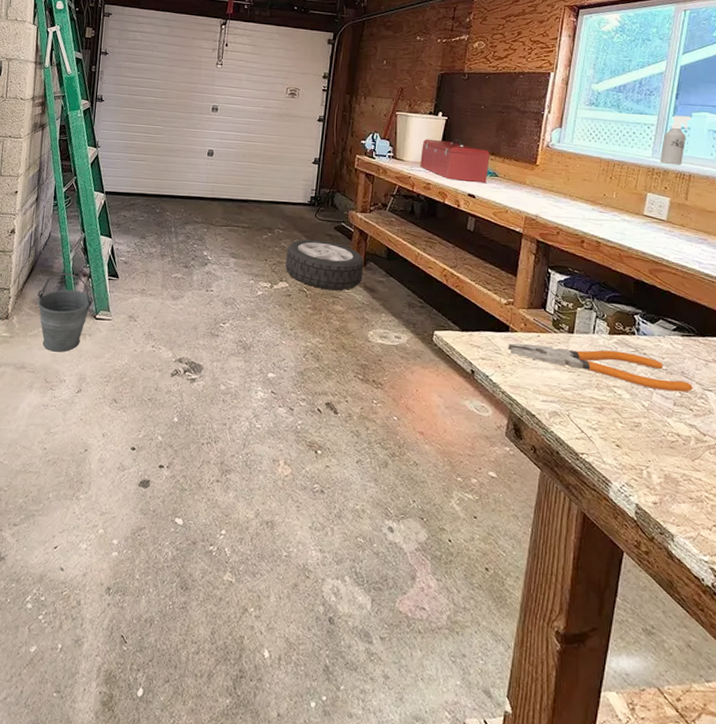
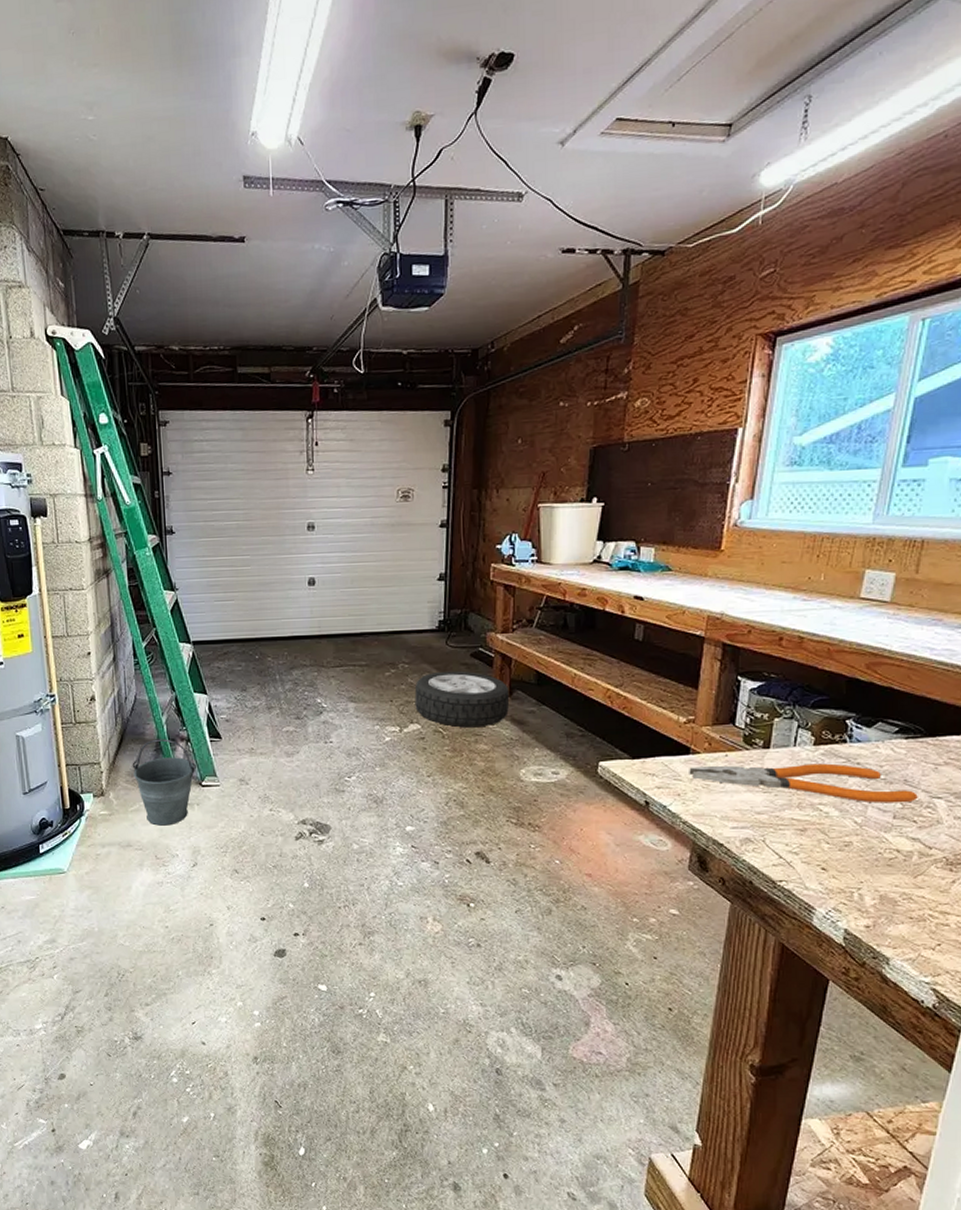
toolbox: present [420,139,490,184] -> none [572,529,660,582]
spray bottle: present [660,115,692,166] -> none [884,464,928,531]

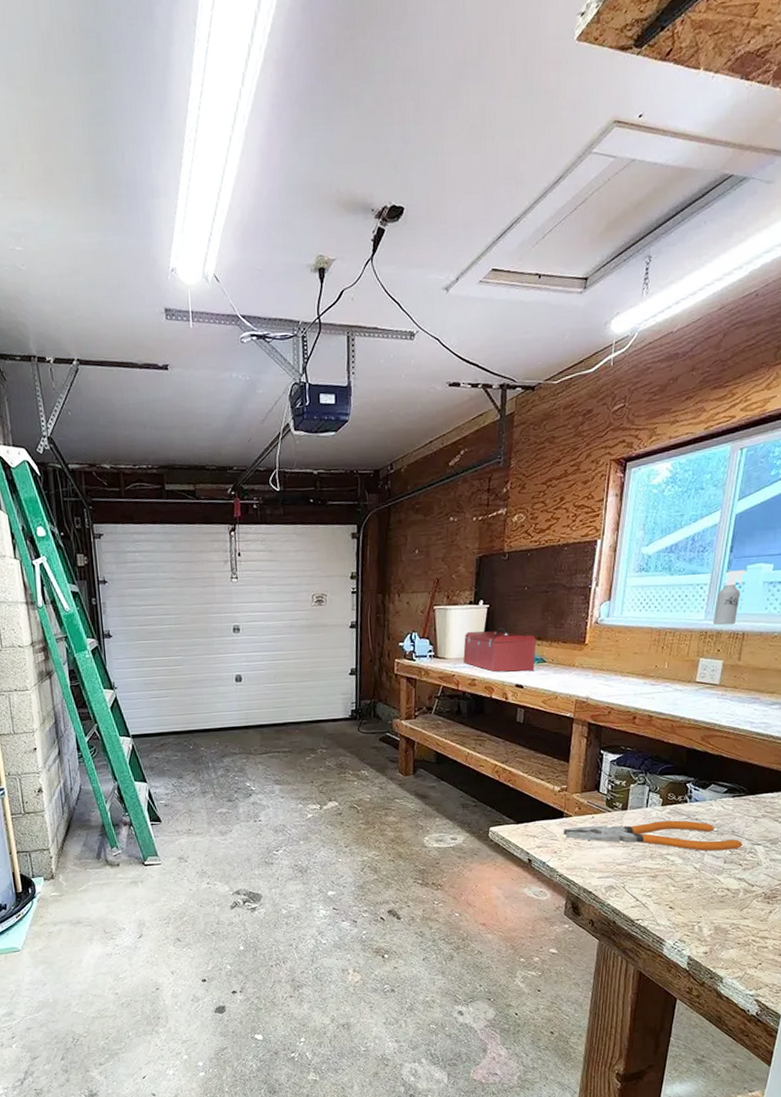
bucket: present [132,739,197,826] -> none [79,824,140,903]
car tire: present [414,670,510,728] -> none [332,753,414,803]
toolbox: none [572,529,660,582] -> present [463,628,536,673]
spray bottle: none [884,464,928,531] -> present [714,570,747,626]

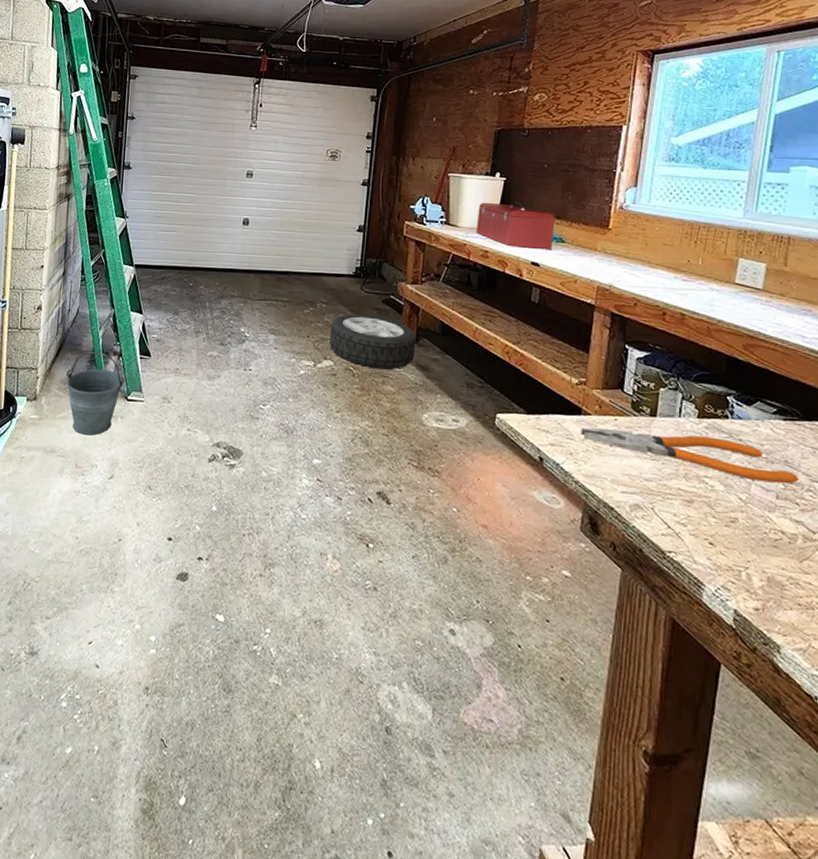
bucket: none [79,824,140,903] -> present [66,351,126,436]
car tire: none [332,753,414,803] -> present [329,313,416,370]
spray bottle: present [714,570,747,626] -> none [753,170,790,227]

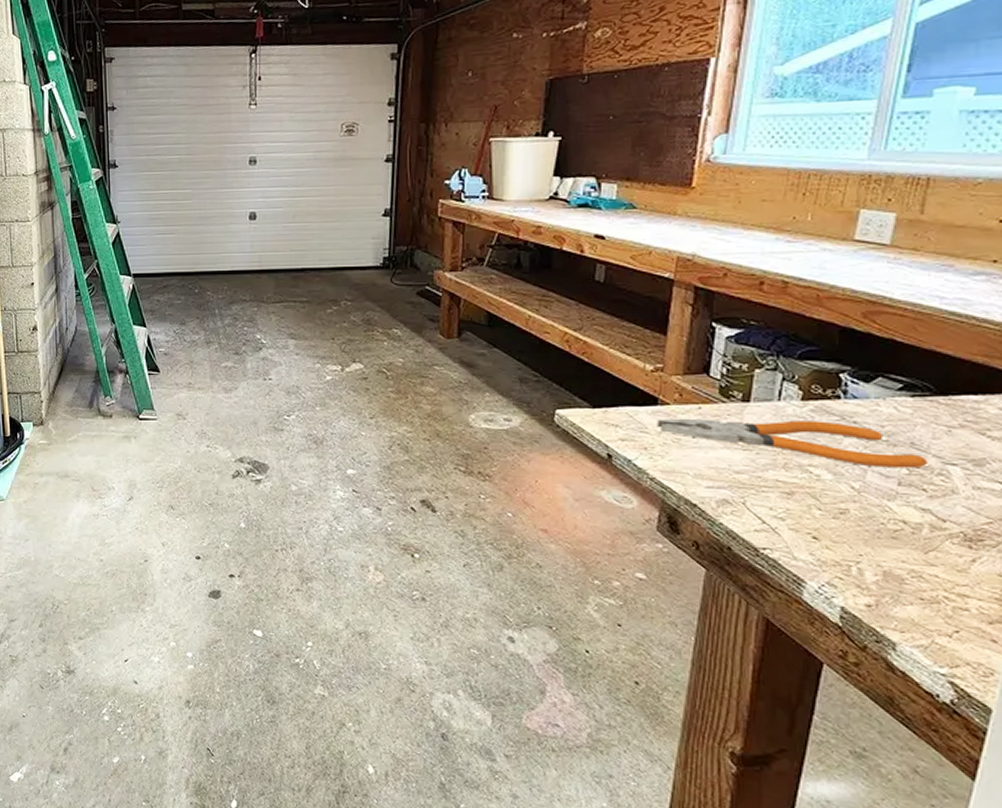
bucket: present [66,351,126,436] -> none [71,370,135,458]
car tire: present [329,313,416,370] -> none [357,309,458,369]
toolbox: present [476,202,555,250] -> none [526,165,624,220]

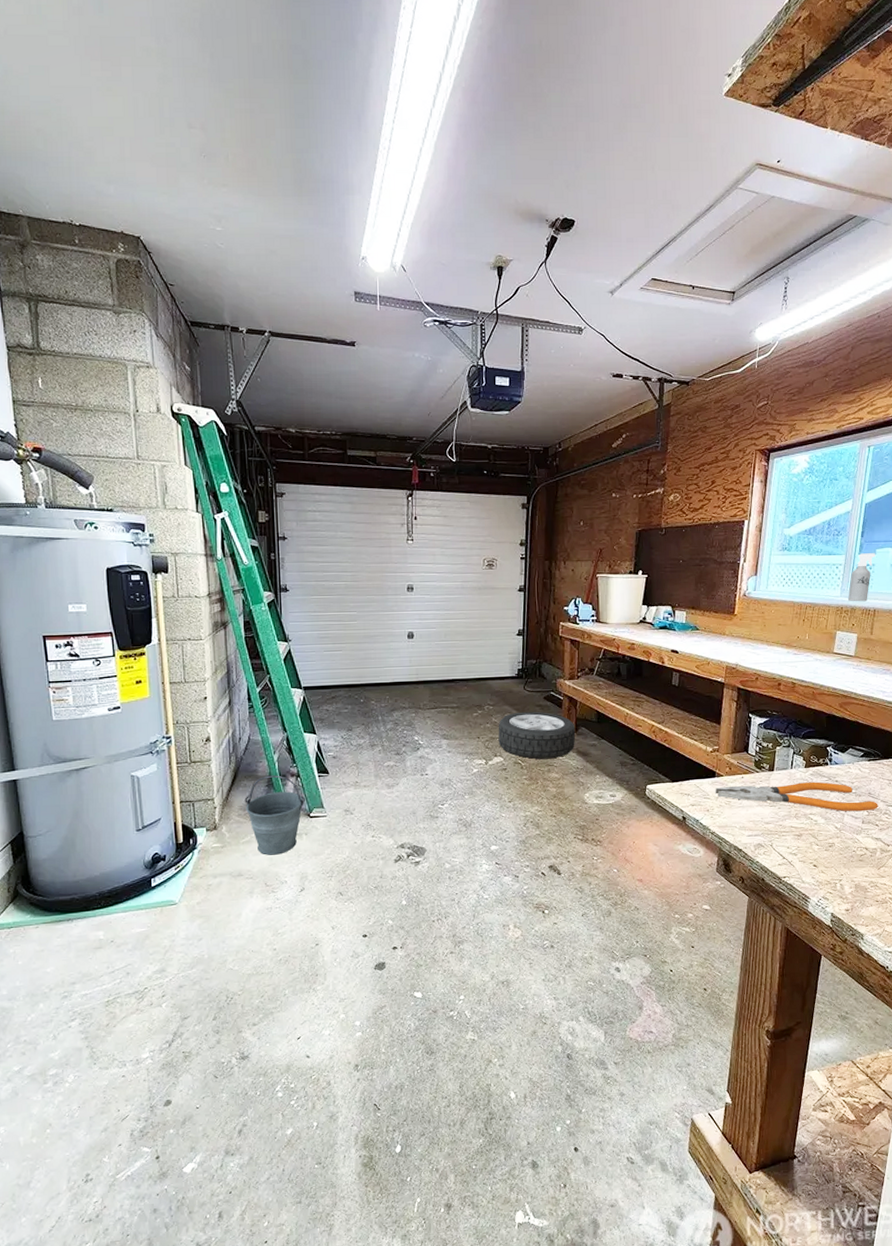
bucket: none [71,370,135,458] -> present [244,775,306,855]
car tire: none [357,309,458,369] -> present [498,711,576,759]
spray bottle: none [882,95,933,167] -> present [848,553,876,602]

